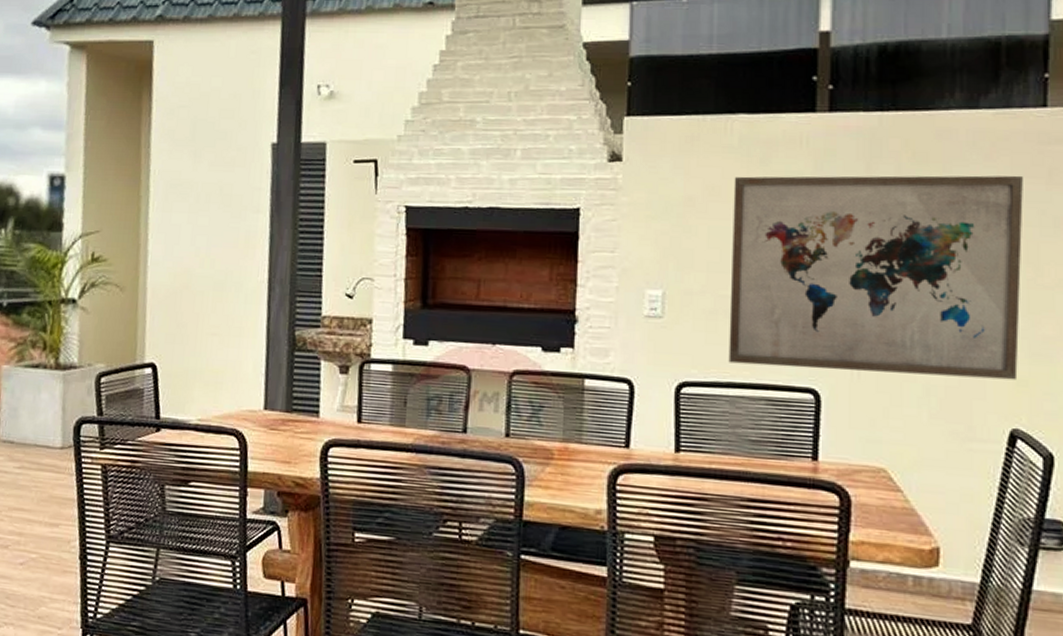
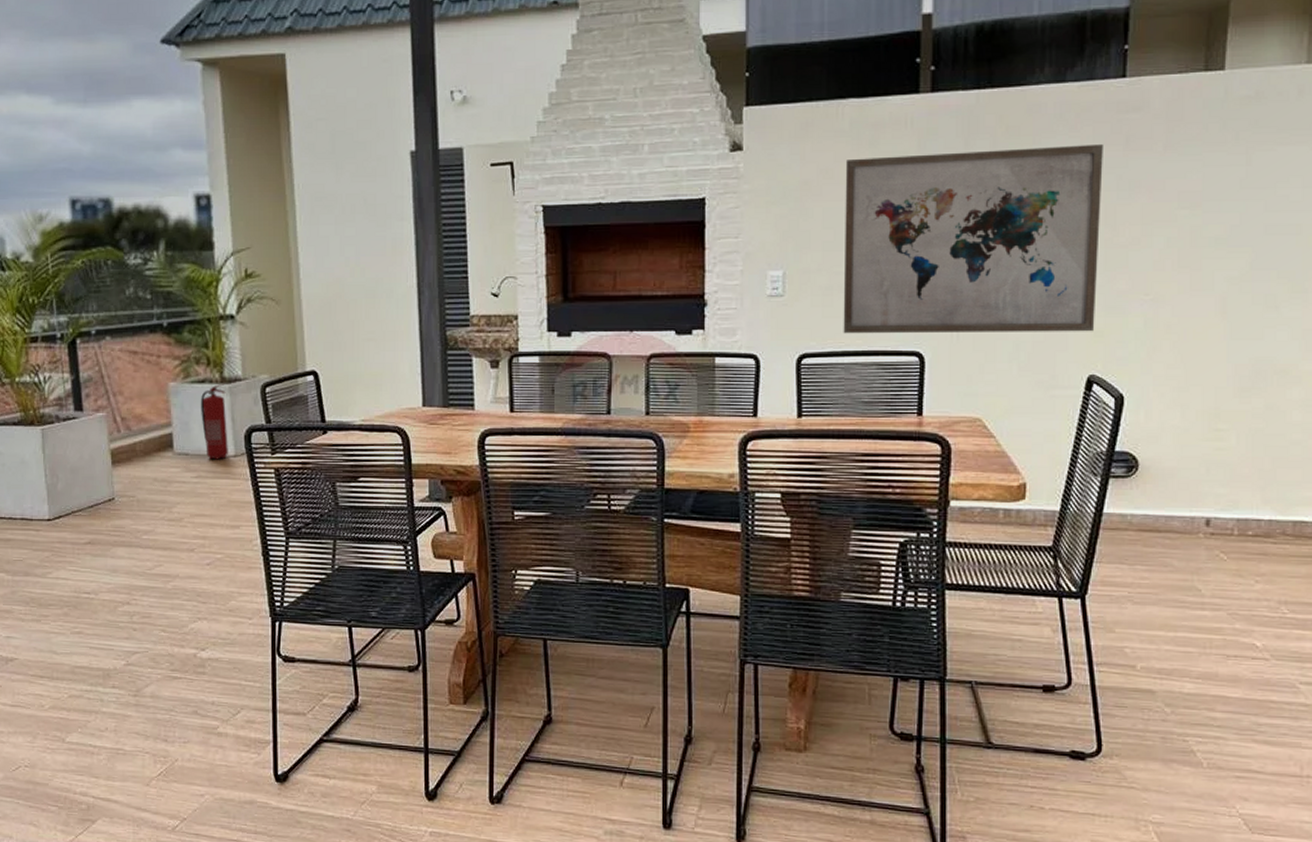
fire extinguisher: none [31,369,60,451] -> present [201,383,228,460]

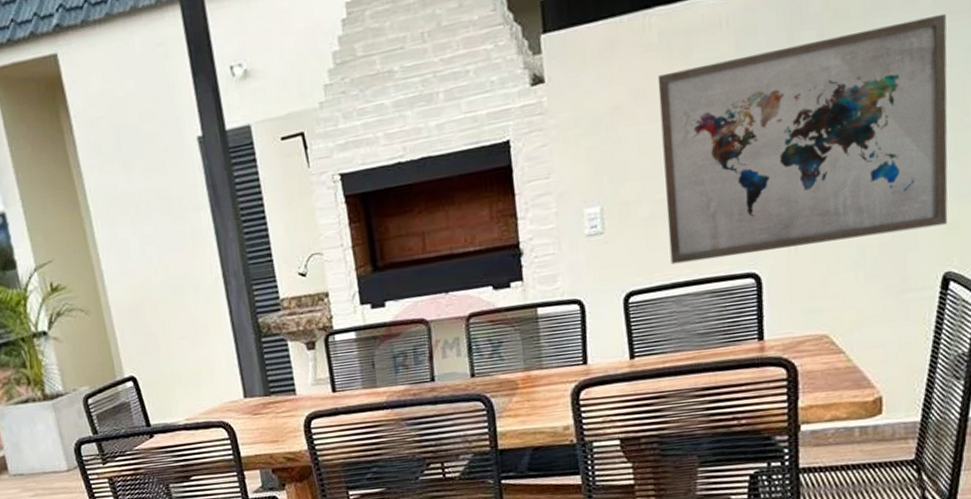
fire extinguisher: present [201,383,228,460] -> none [27,400,61,477]

